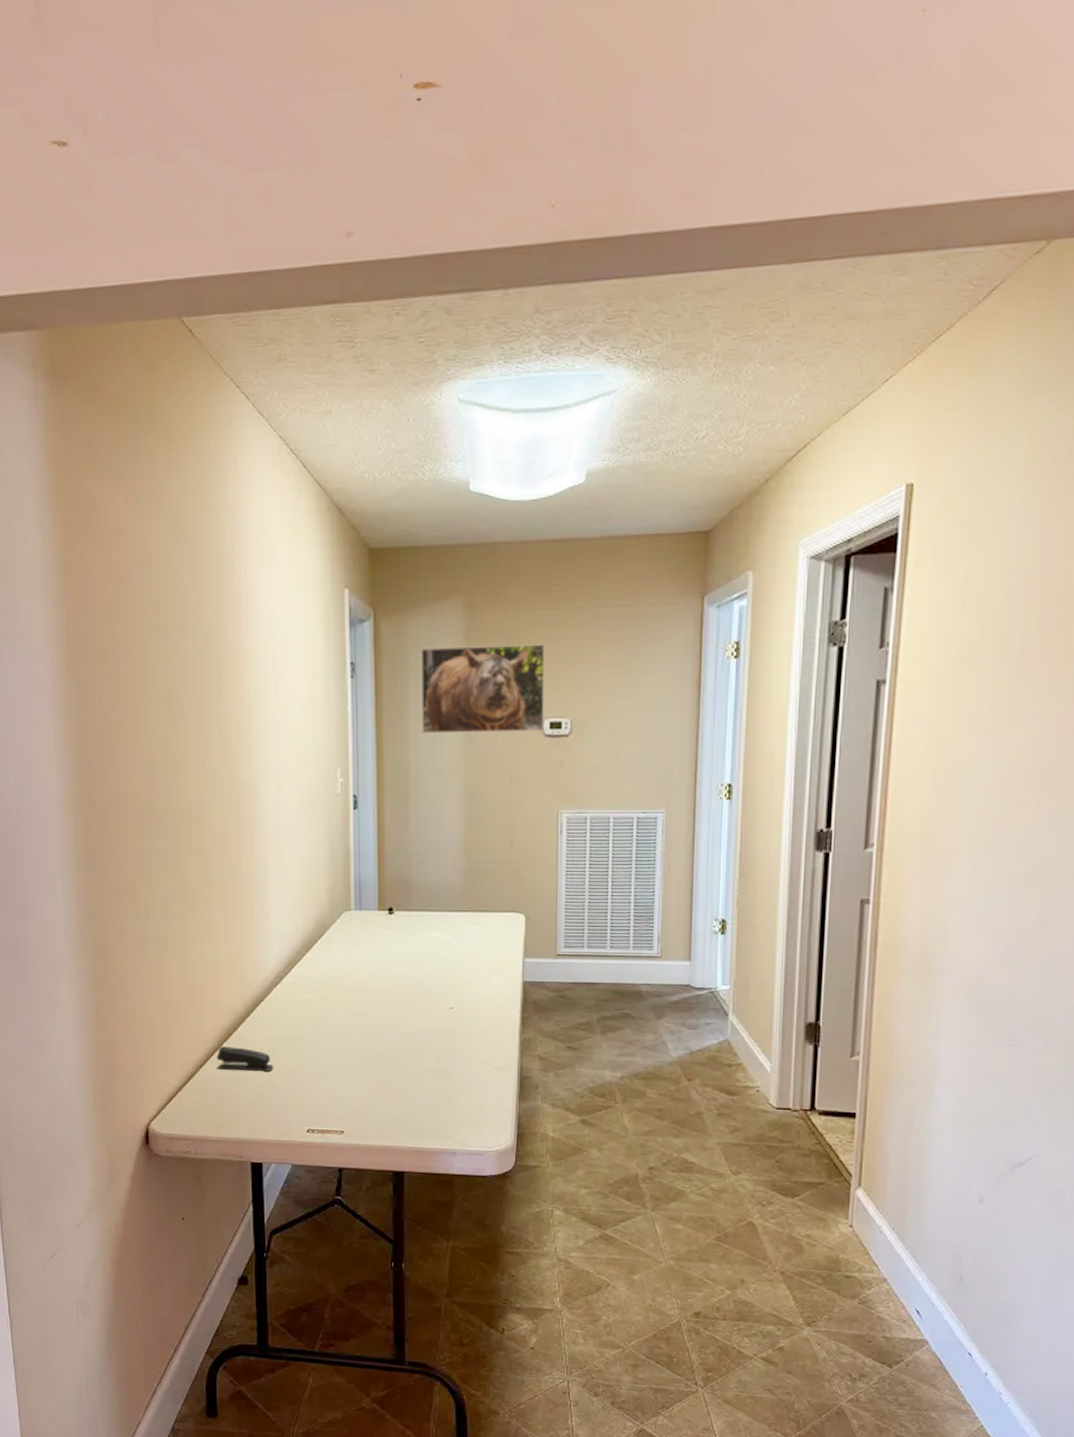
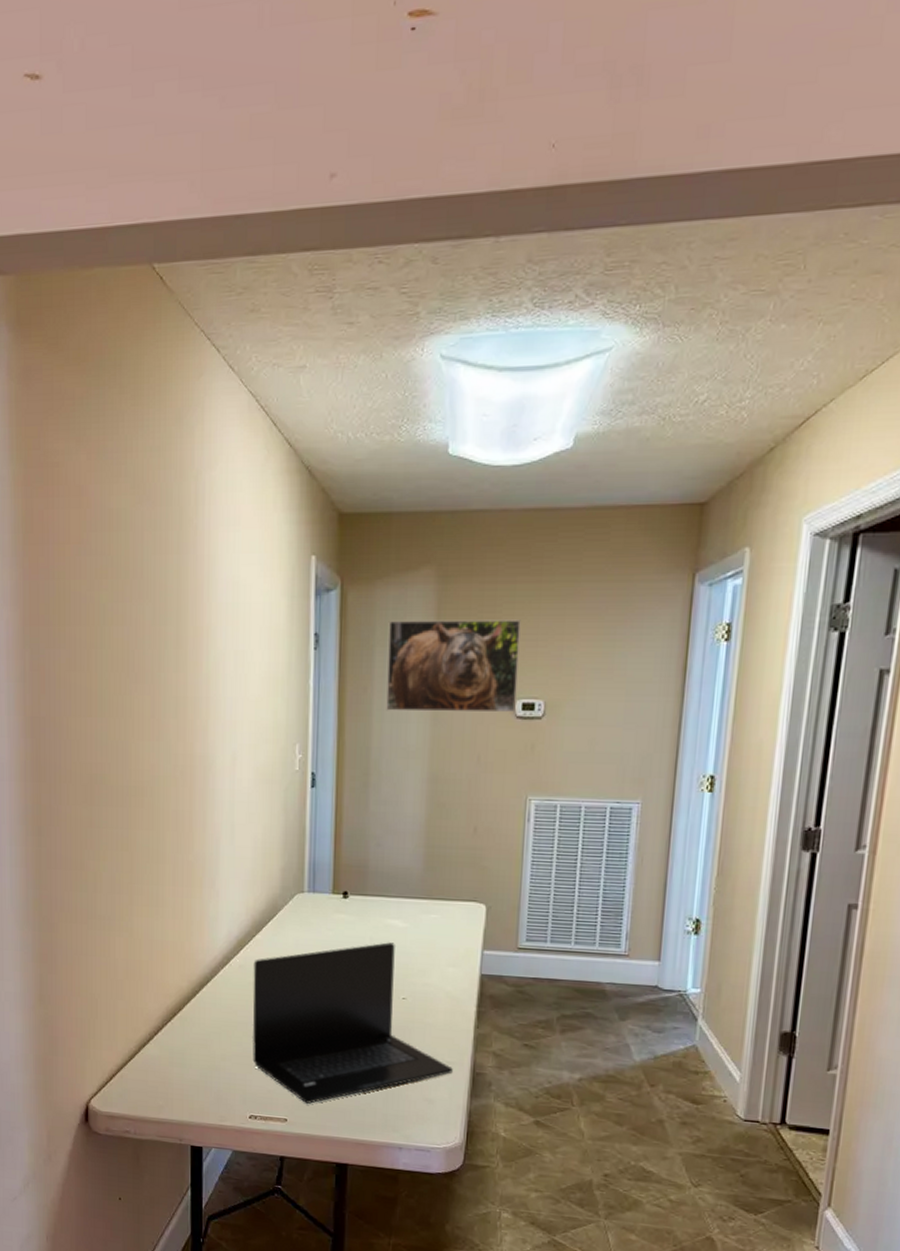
stapler: present [216,1046,274,1071] -> none [160,1026,218,1054]
laptop: none [305,955,501,1115] -> present [252,942,453,1104]

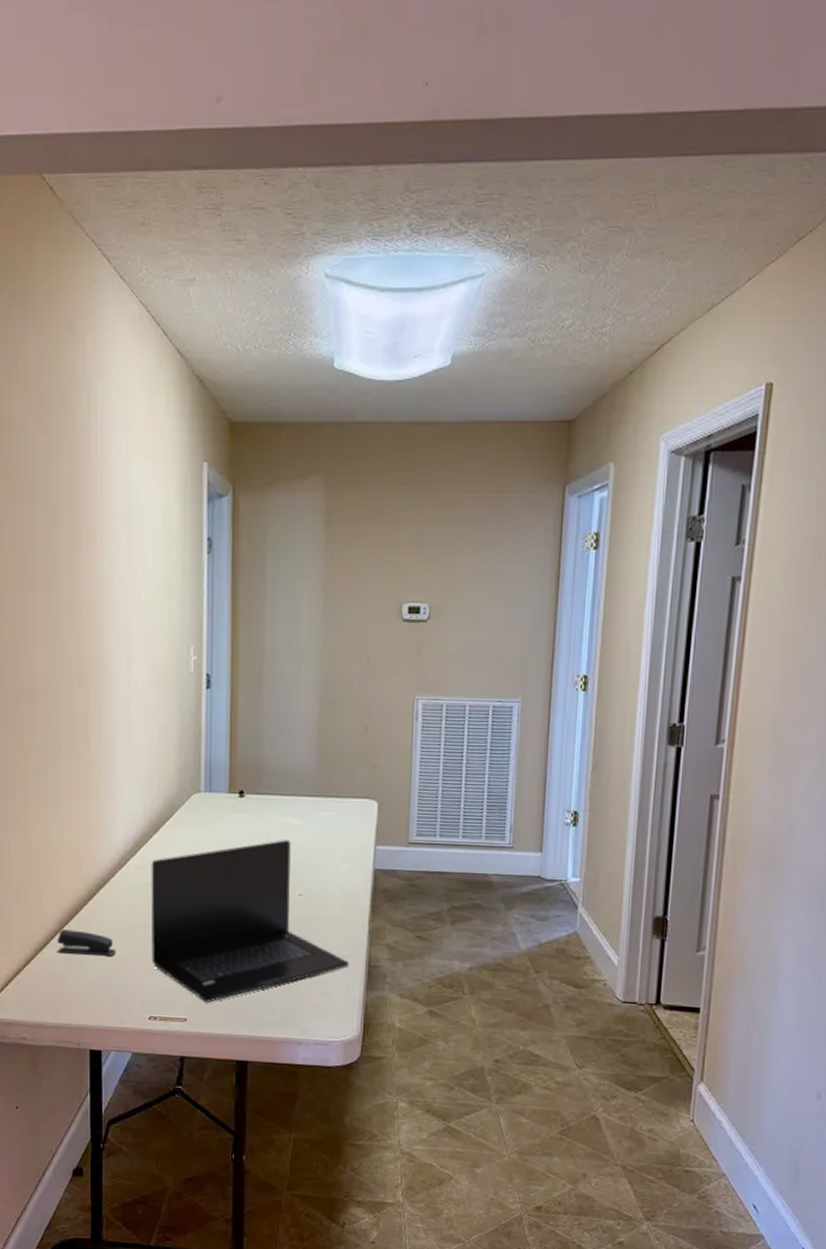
stapler: none [160,1026,218,1054] -> present [57,929,117,956]
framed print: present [386,620,521,713] -> none [278,526,405,616]

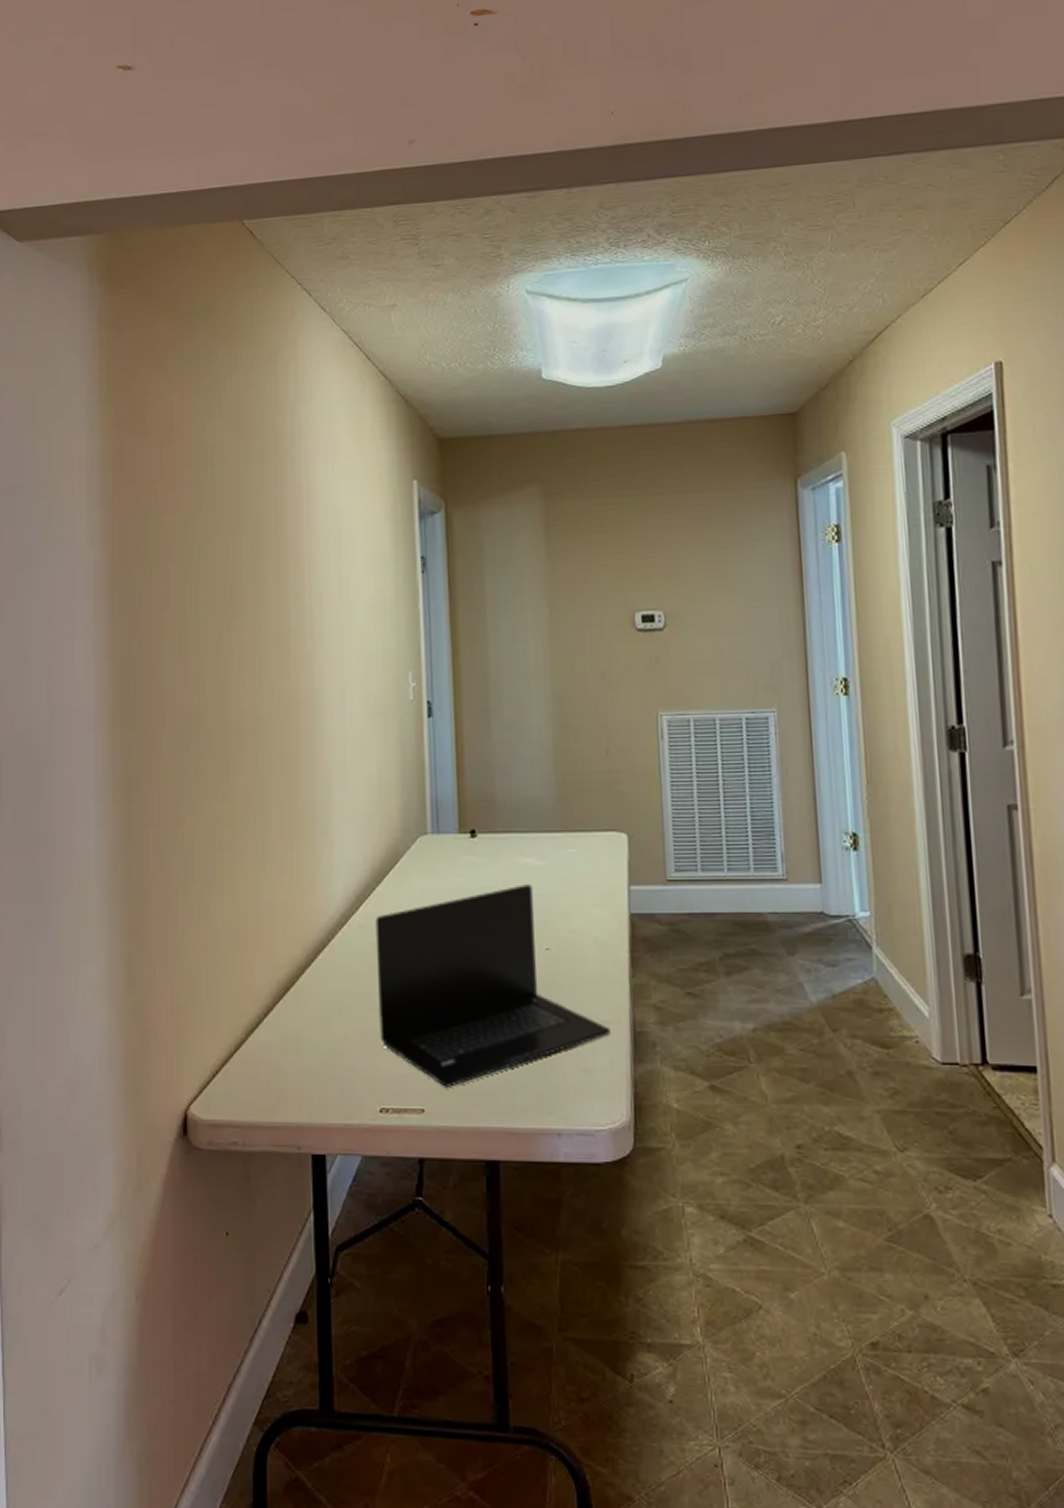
stapler: present [57,929,117,956] -> none [271,1005,340,1035]

